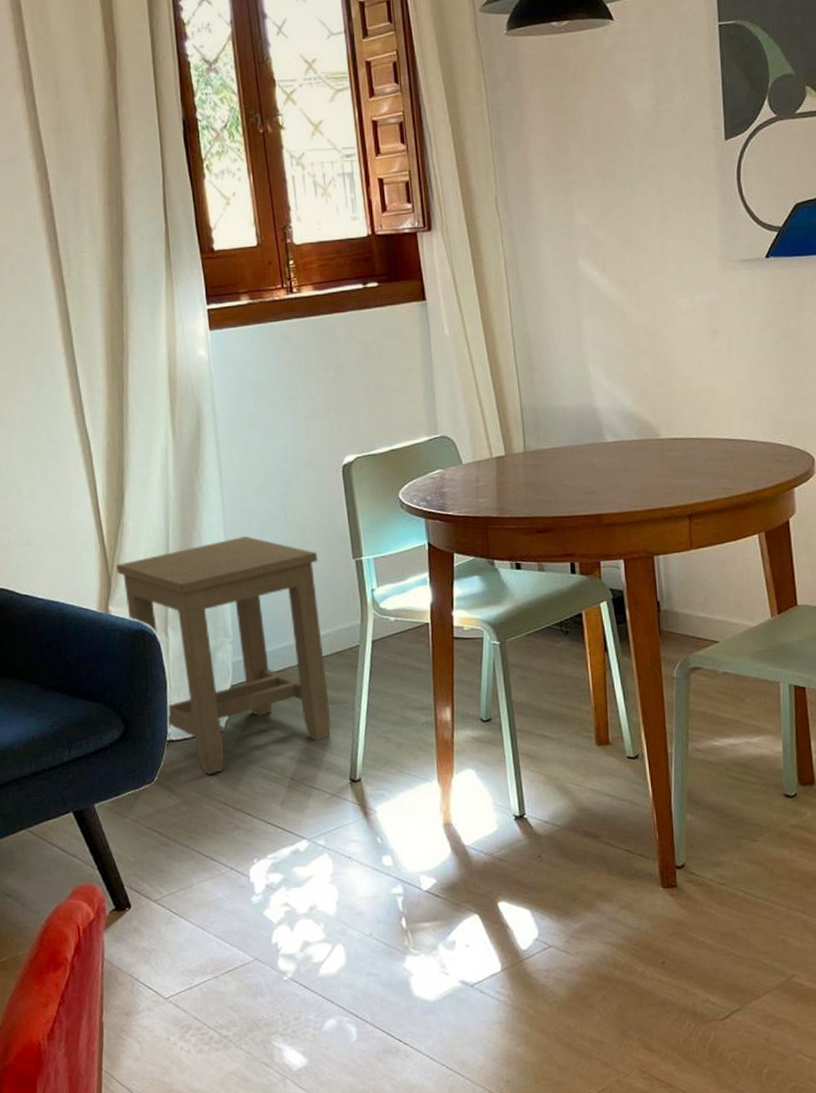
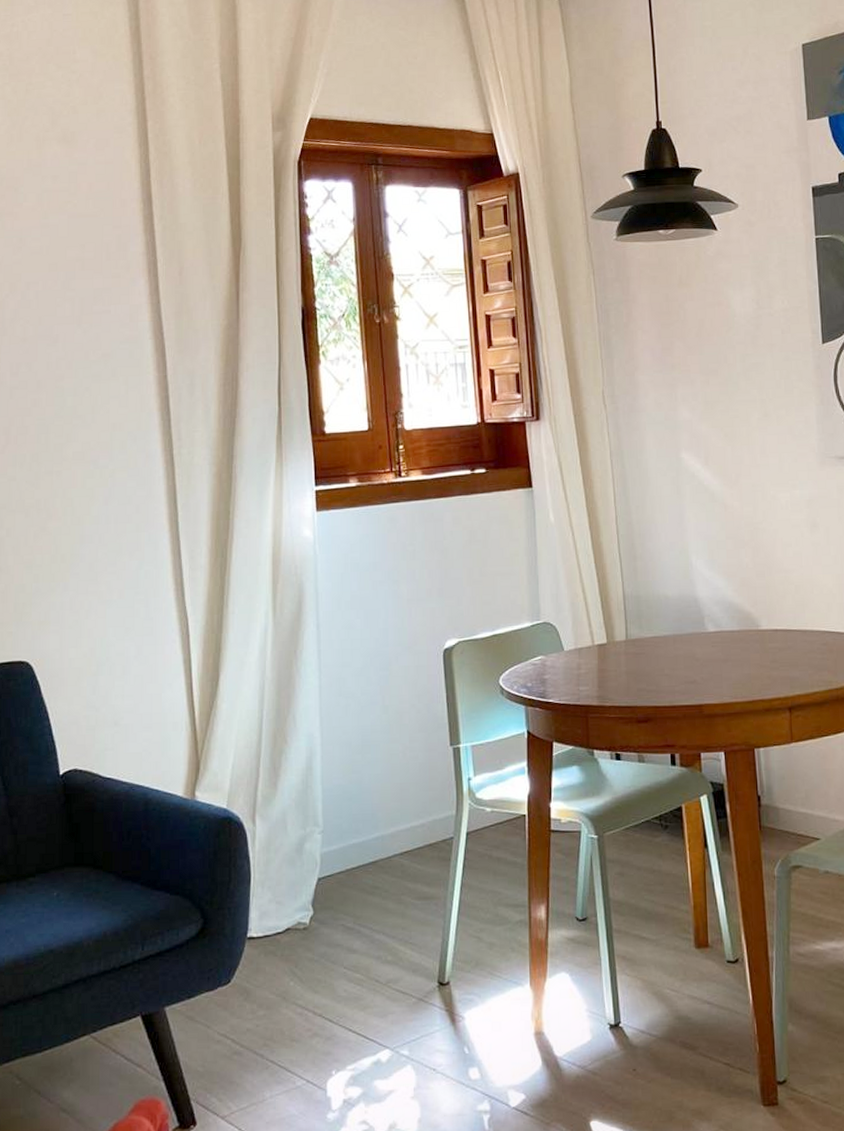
side table: present [116,535,332,774] -> none [206,720,421,975]

